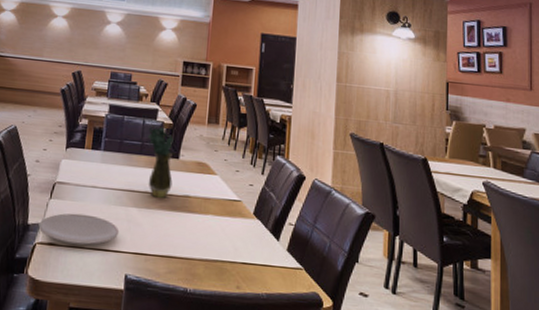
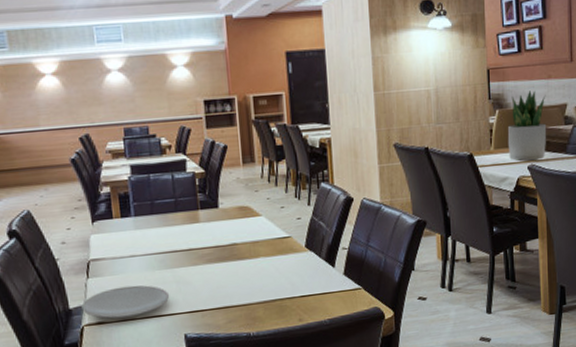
vase: present [148,123,174,198] -> none [180,176,217,253]
planter: none [463,109,504,178] -> present [507,90,547,161]

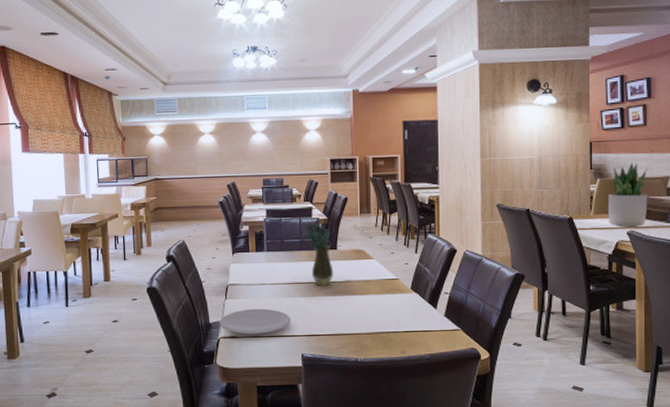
vase: none [180,176,217,253] -> present [306,220,334,286]

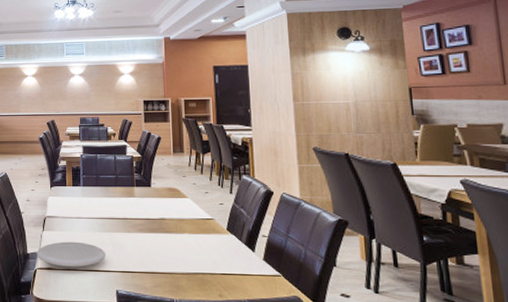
vase: present [306,220,334,286] -> none [120,158,148,222]
planter: present [607,163,648,227] -> none [434,109,481,175]

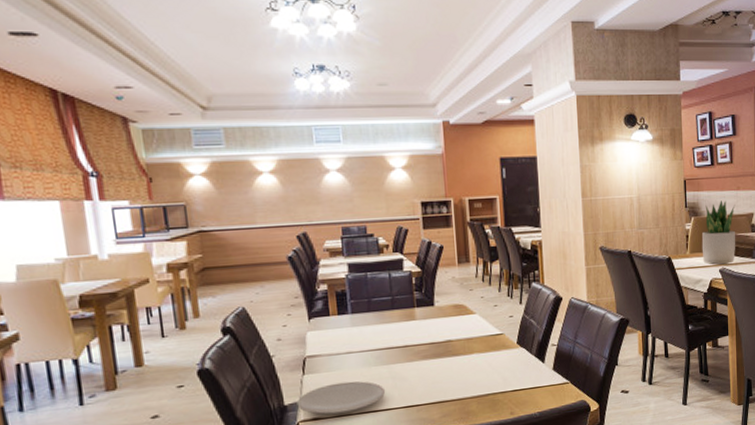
planter: none [434,109,481,175] -> present [701,200,736,265]

